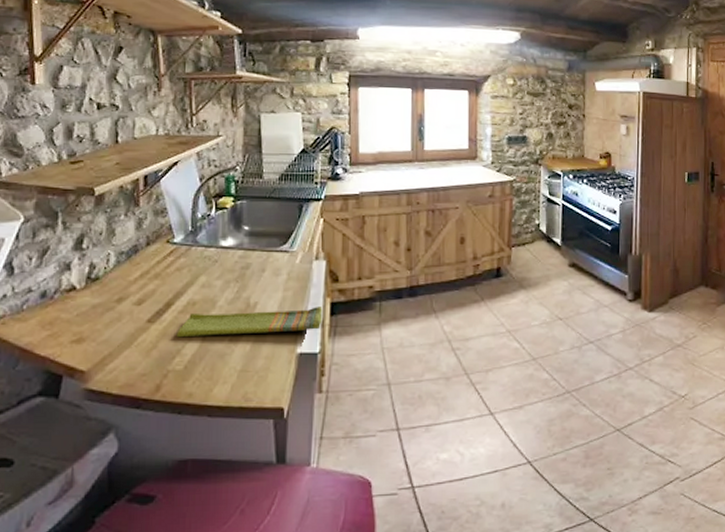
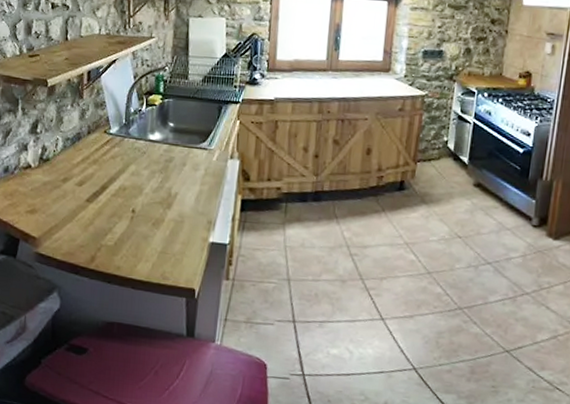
dish towel: present [176,307,323,338] -> none [109,196,234,223]

